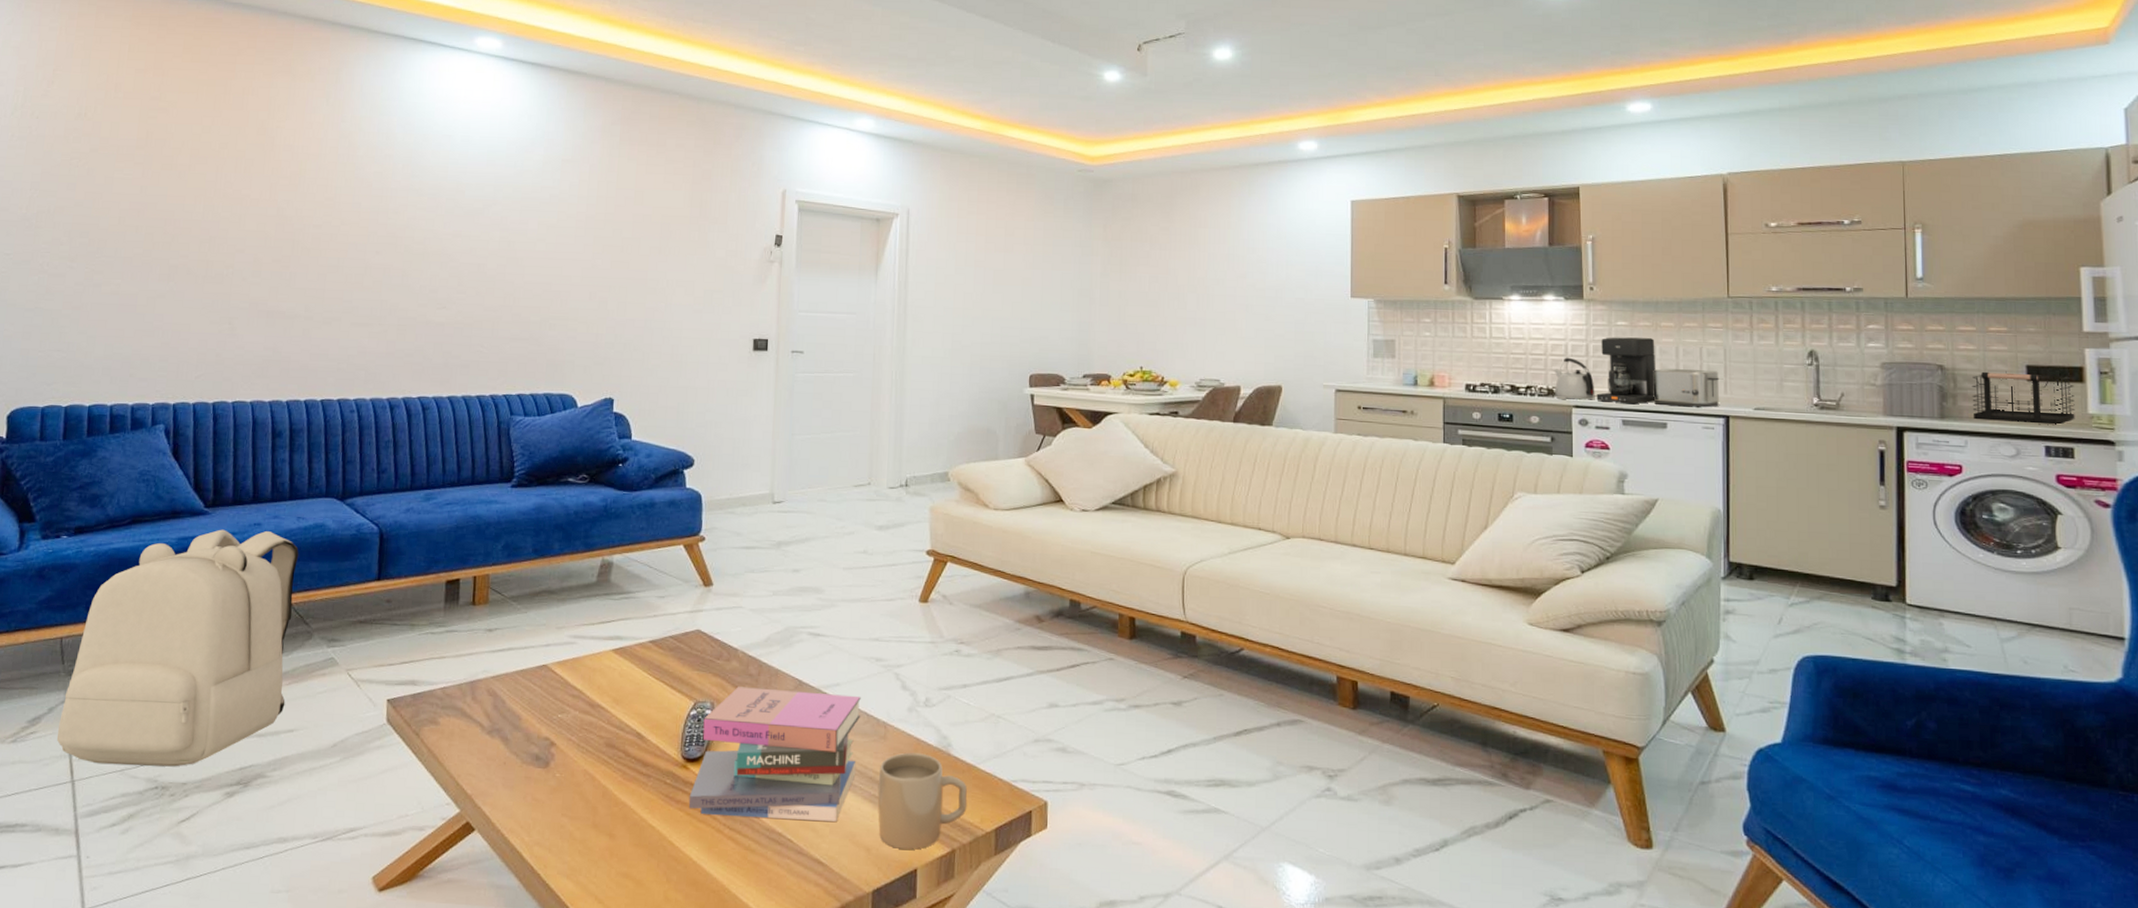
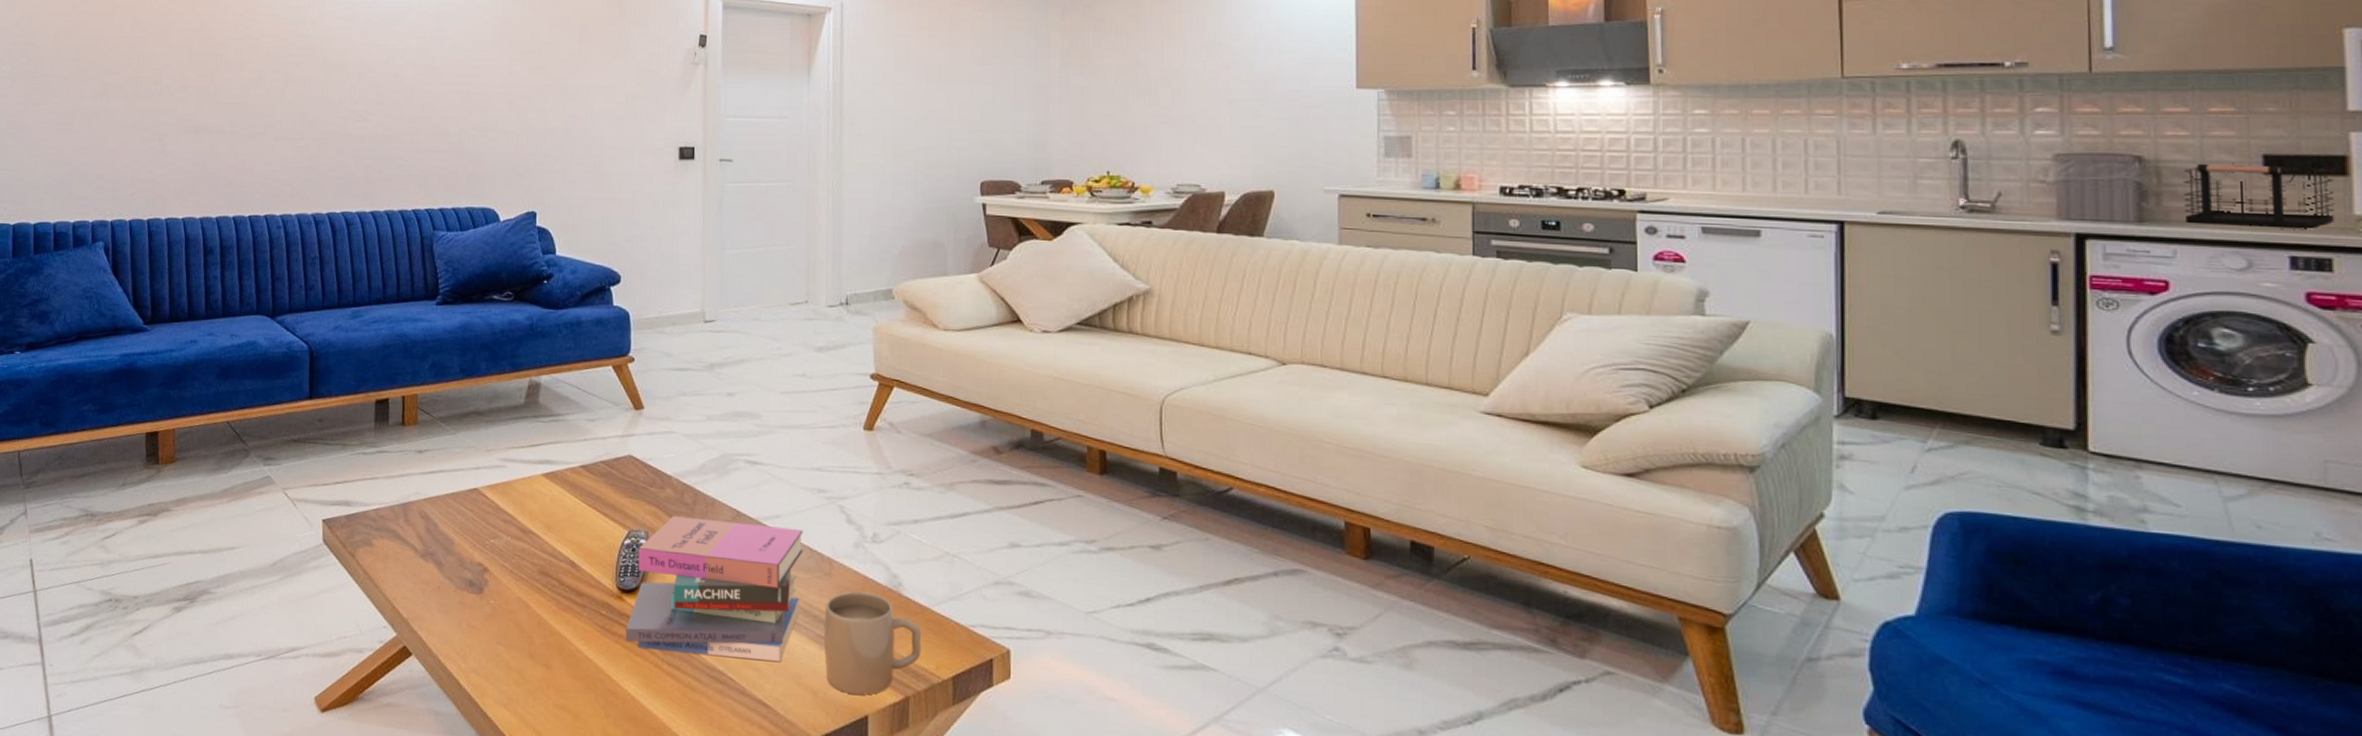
backpack: present [56,529,299,767] -> none [18,346,234,581]
kettle: present [1554,357,1595,400] -> none [1612,153,1666,204]
coffee maker: present [1596,337,1656,405] -> none [1668,128,1746,209]
toaster: present [1652,368,1720,408] -> none [1740,164,1831,212]

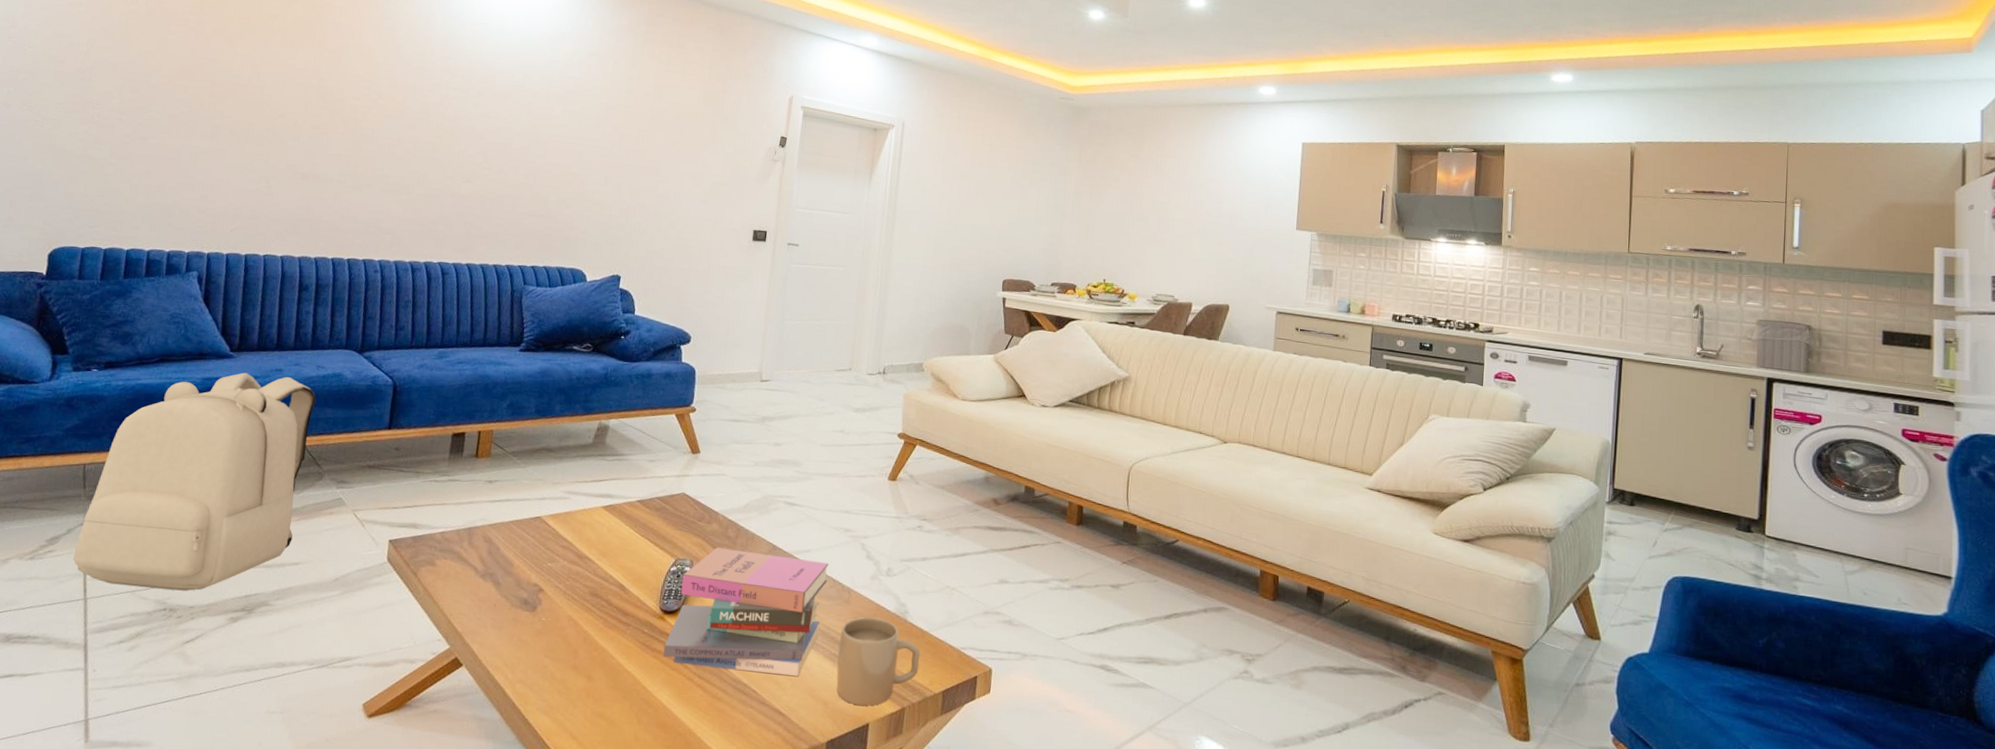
backpack: none [18,346,234,581] -> present [72,372,316,591]
dish rack: present [2183,162,2335,229] -> none [1834,333,1922,385]

